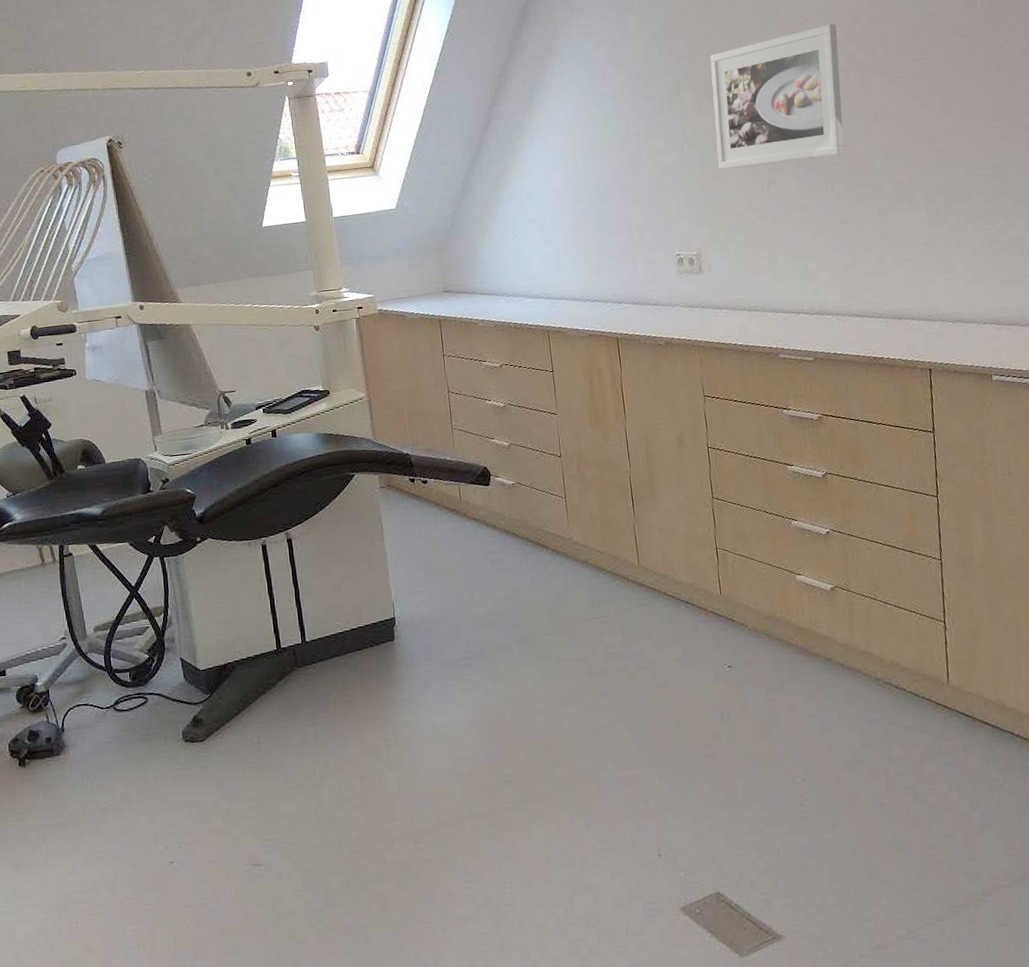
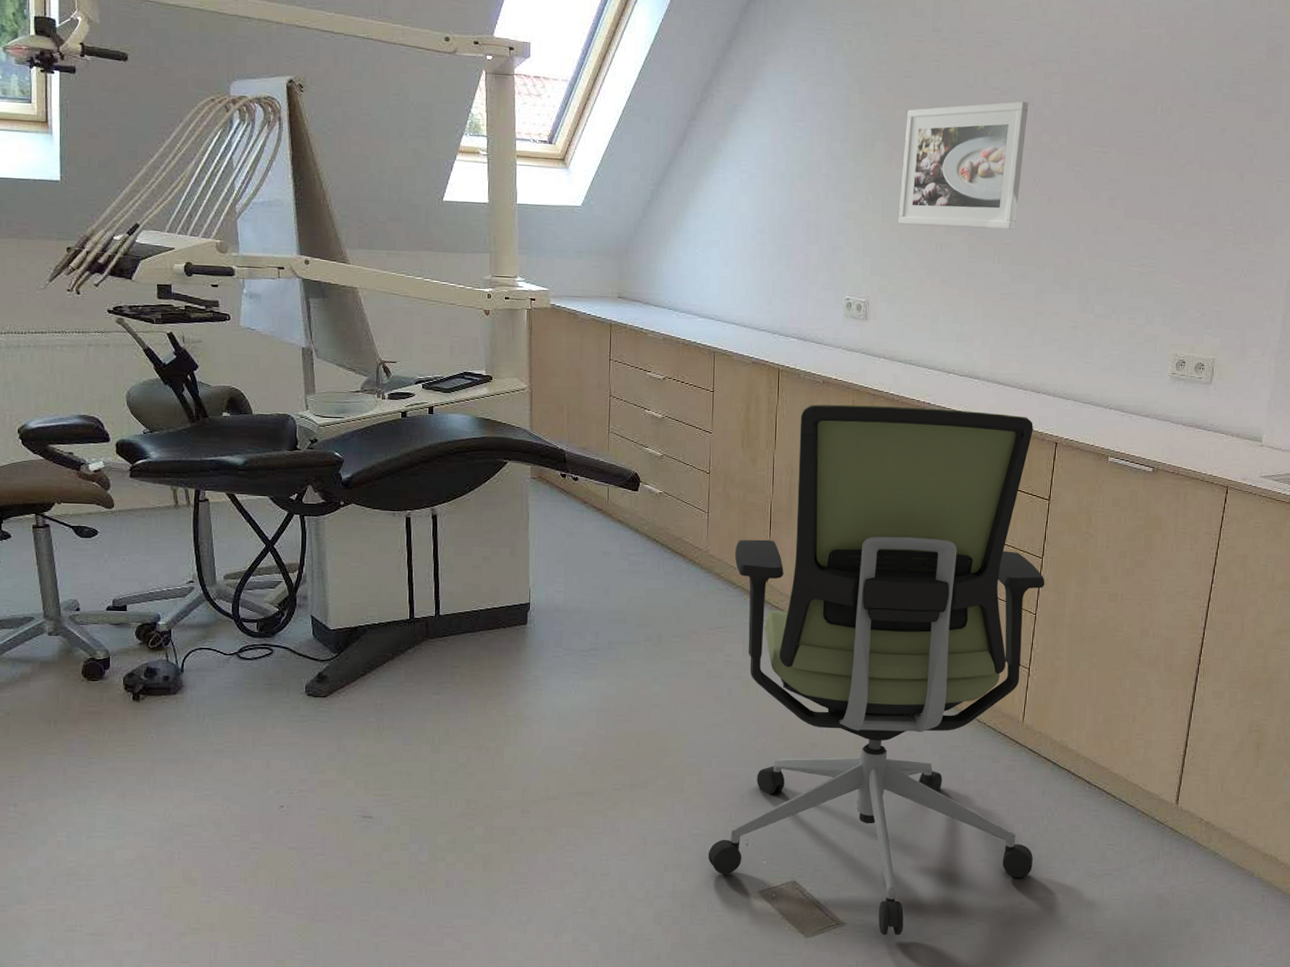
office chair: none [599,346,990,947] -> present [708,404,1045,936]

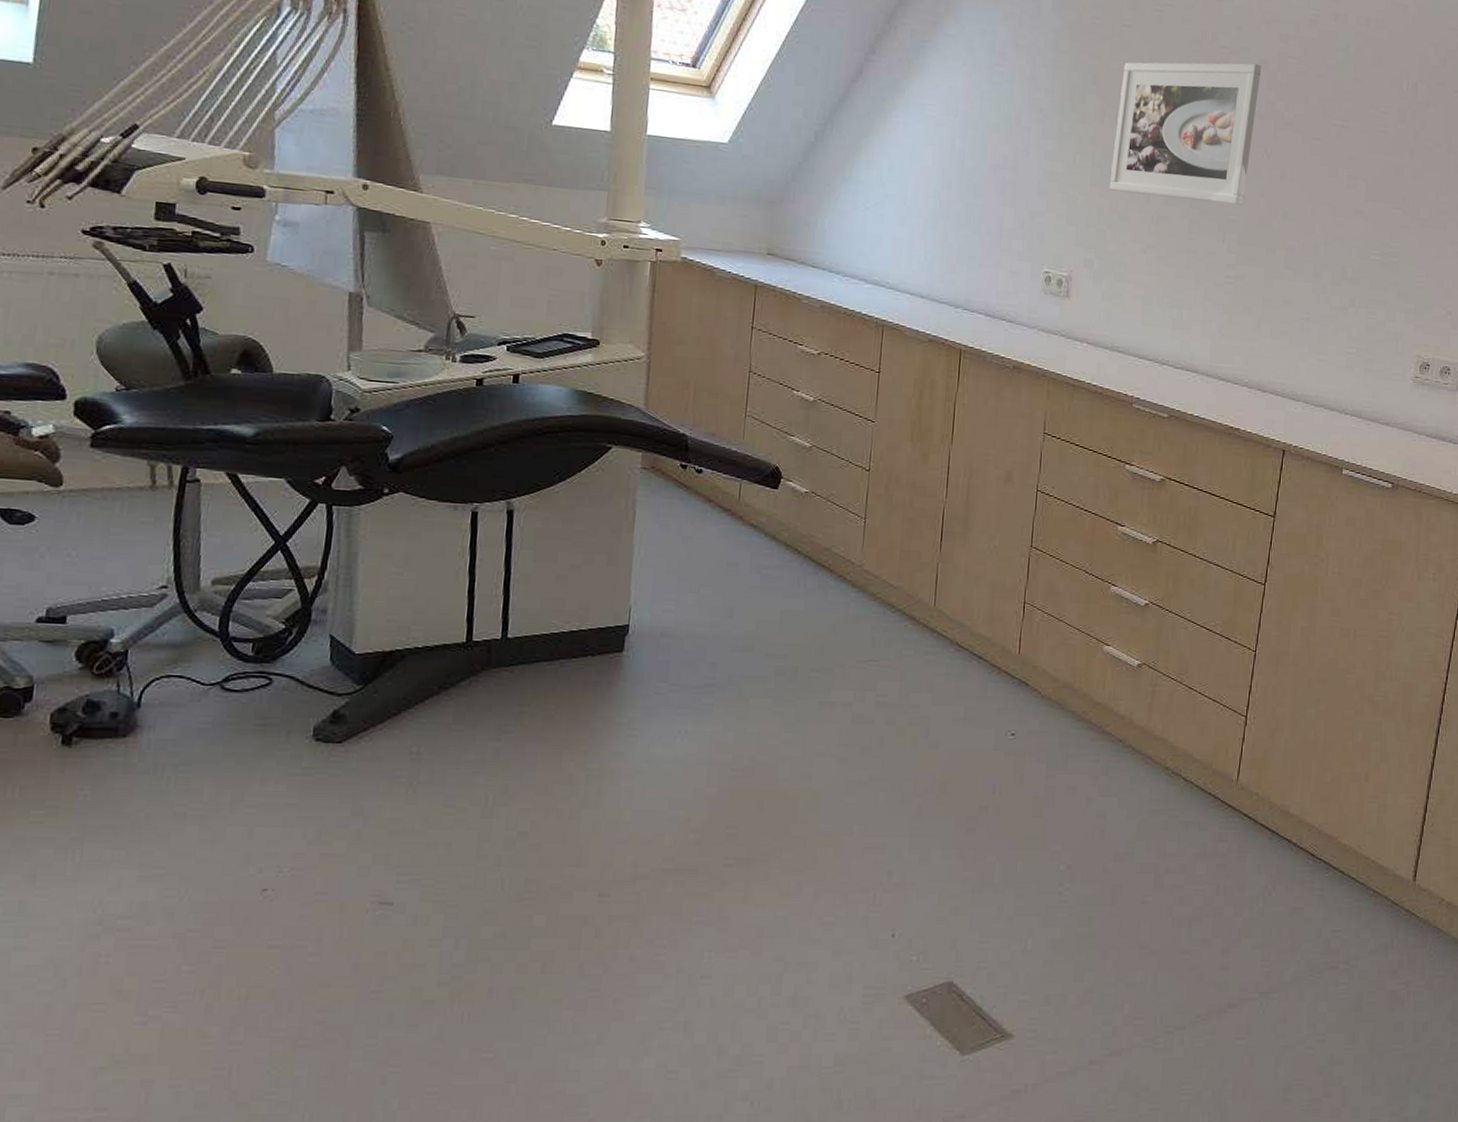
office chair: present [708,404,1045,936] -> none [841,393,1268,1050]

